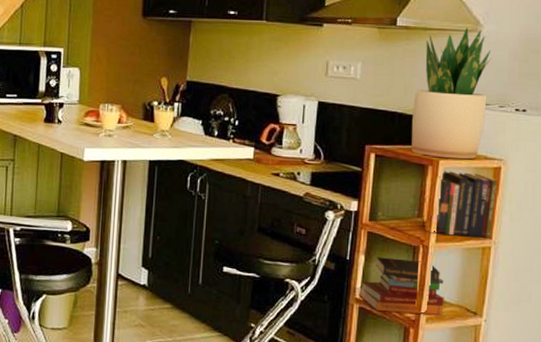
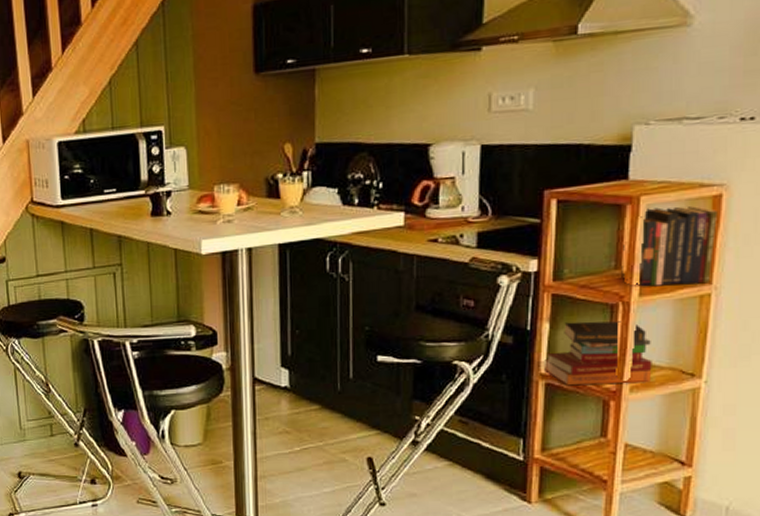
planter: present [411,27,491,160] -> none [602,22,706,194]

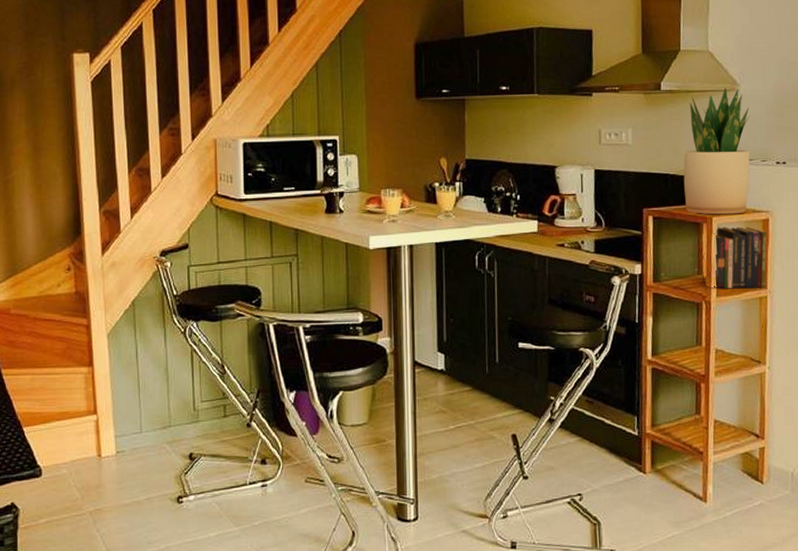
books: present [545,321,652,386] -> none [650,316,730,371]
planter: none [602,22,706,194] -> present [683,87,750,215]

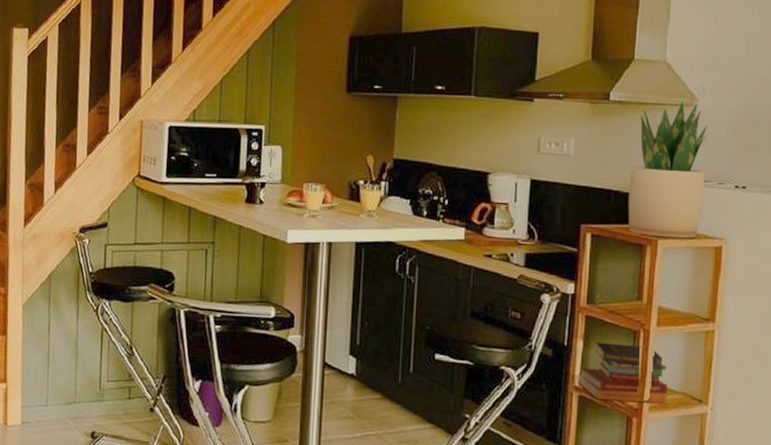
books: none [650,316,730,371] -> present [578,342,668,403]
books: present [702,226,767,289] -> none [643,251,719,321]

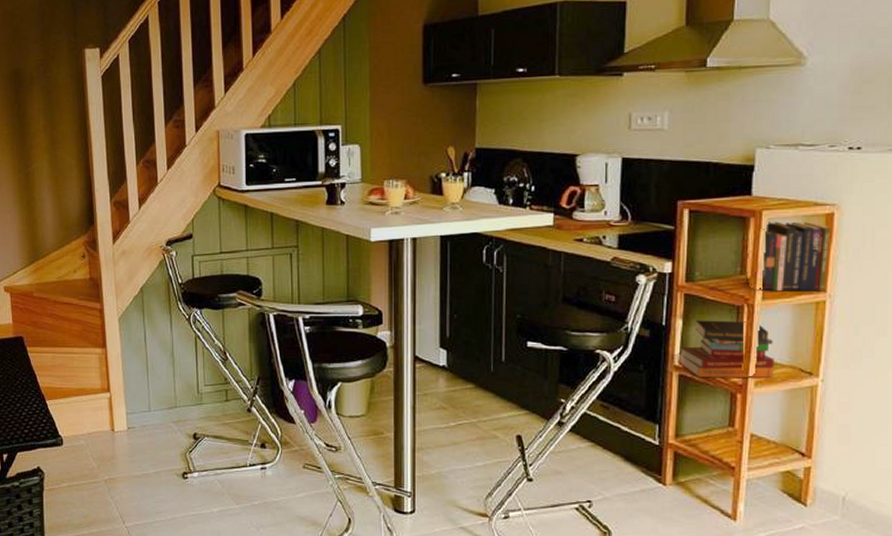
planter: present [628,101,708,239] -> none [728,61,818,208]
books: none [643,251,719,321] -> present [746,221,830,292]

